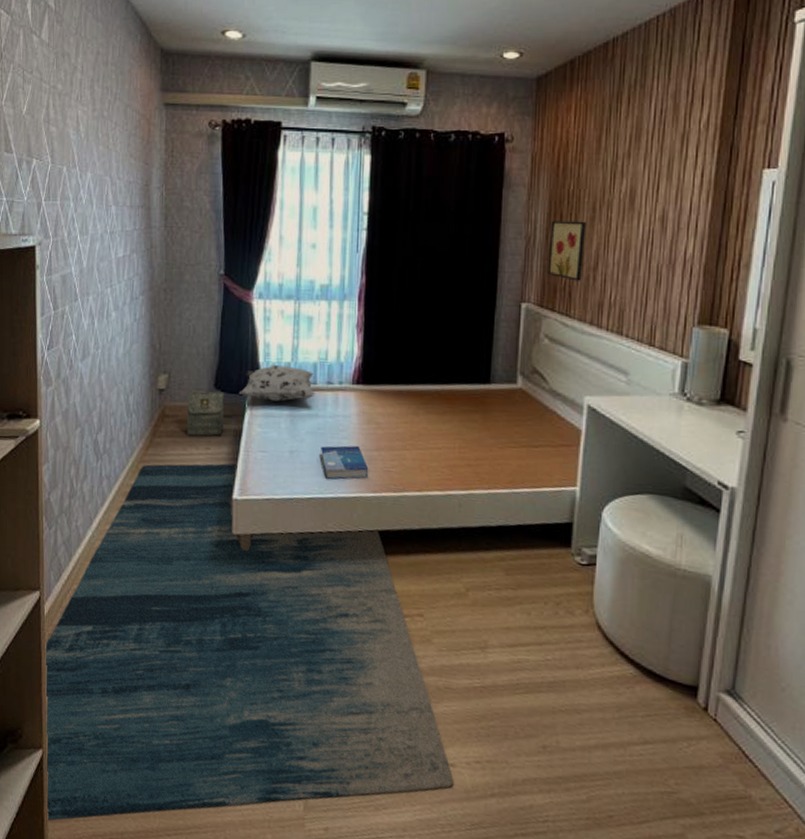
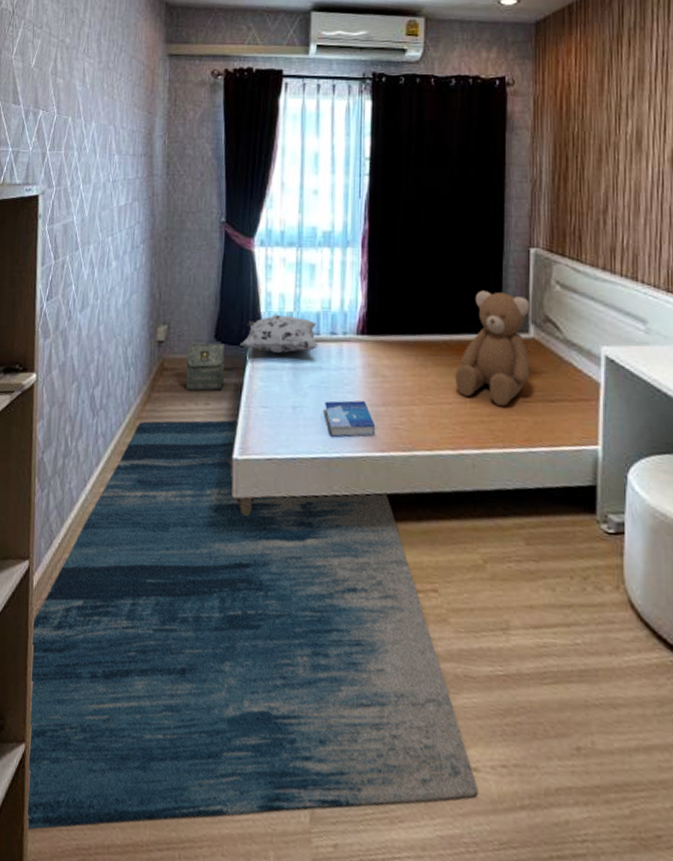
teddy bear: none [445,343,519,452] -> present [455,290,530,407]
wall art: present [547,220,587,281] -> none [555,163,594,225]

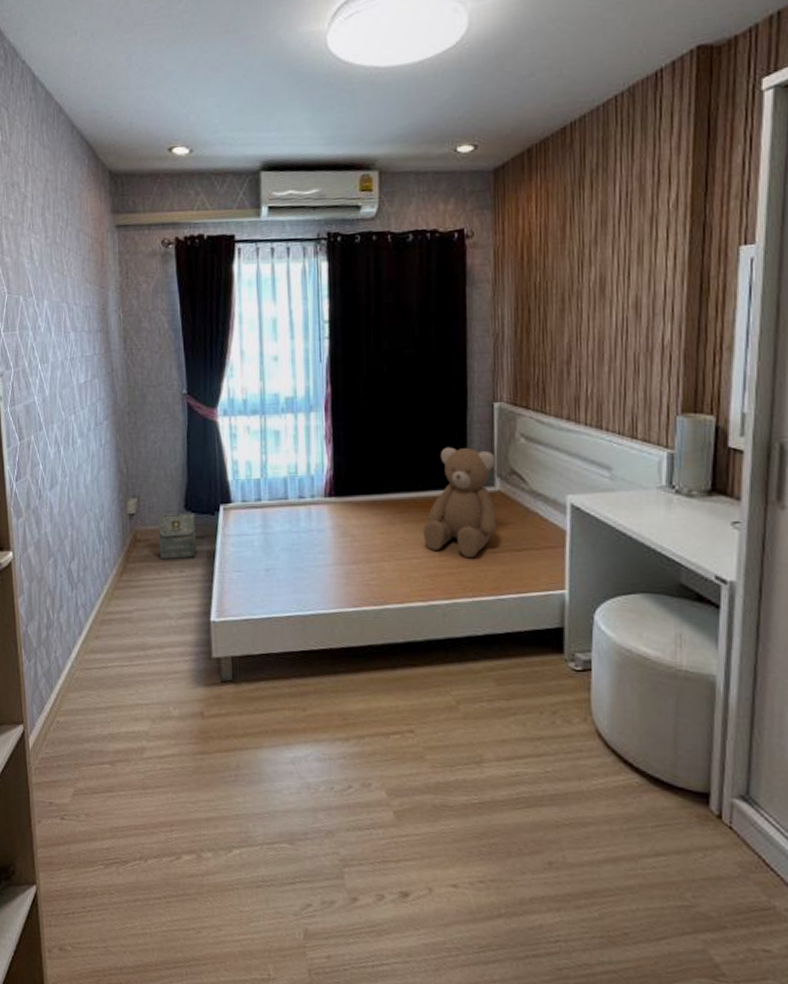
rug: present [26,420,478,831] -> none [31,585,458,959]
decorative pillow: present [241,314,319,354] -> none [210,481,288,519]
book: present [323,400,376,437] -> none [296,559,348,596]

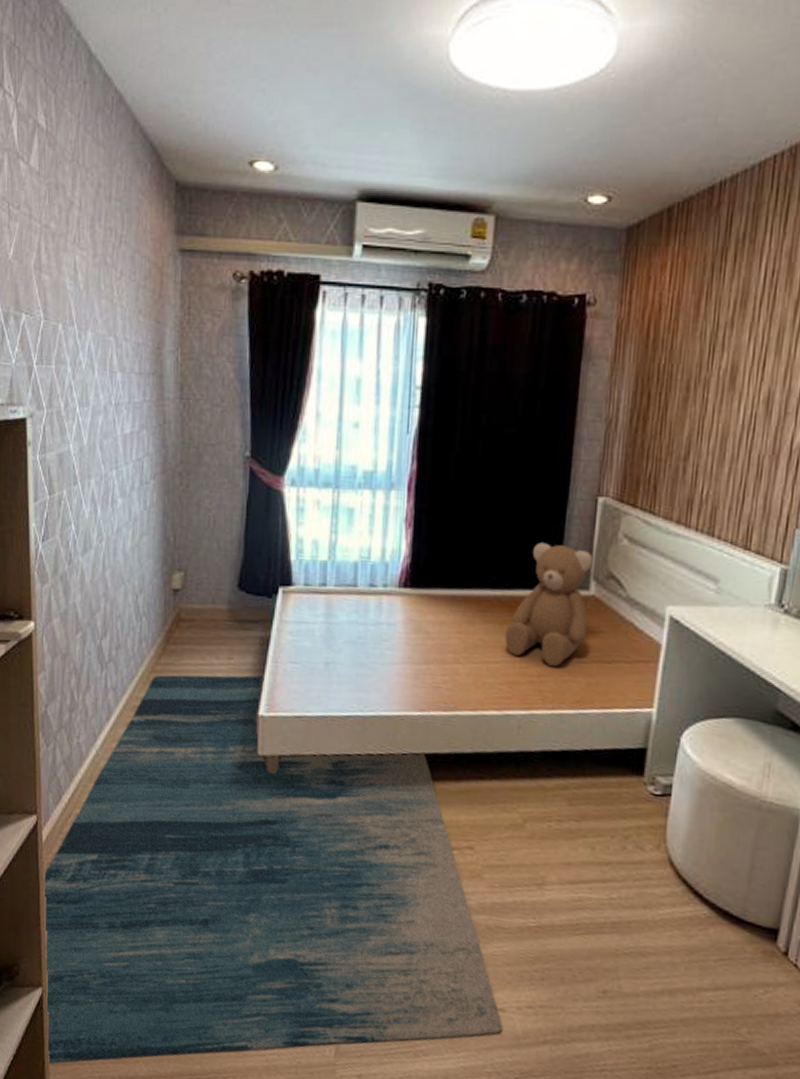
rug: none [31,585,458,959] -> present [42,675,503,1065]
bag: present [158,512,196,560] -> none [205,590,249,644]

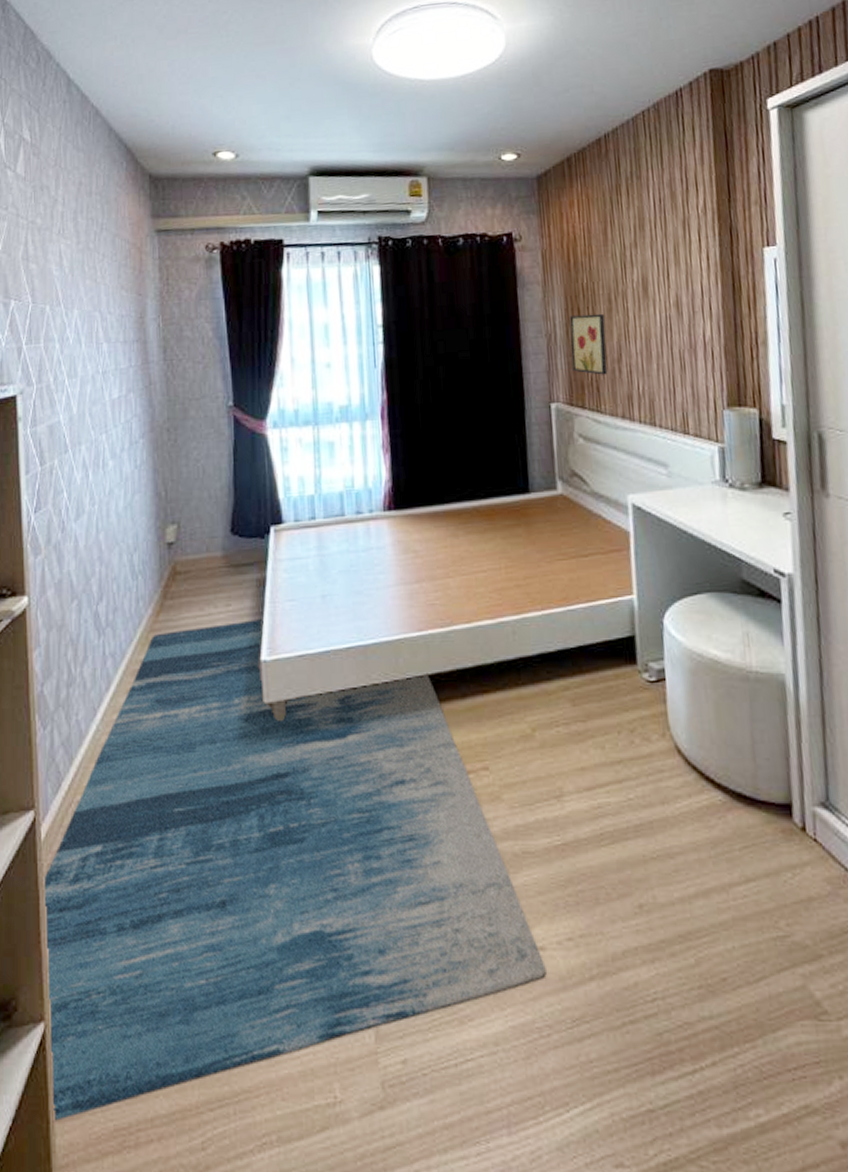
teddy bear: present [505,542,593,668] -> none [487,451,562,568]
wall art: none [630,400,679,473] -> present [569,313,608,375]

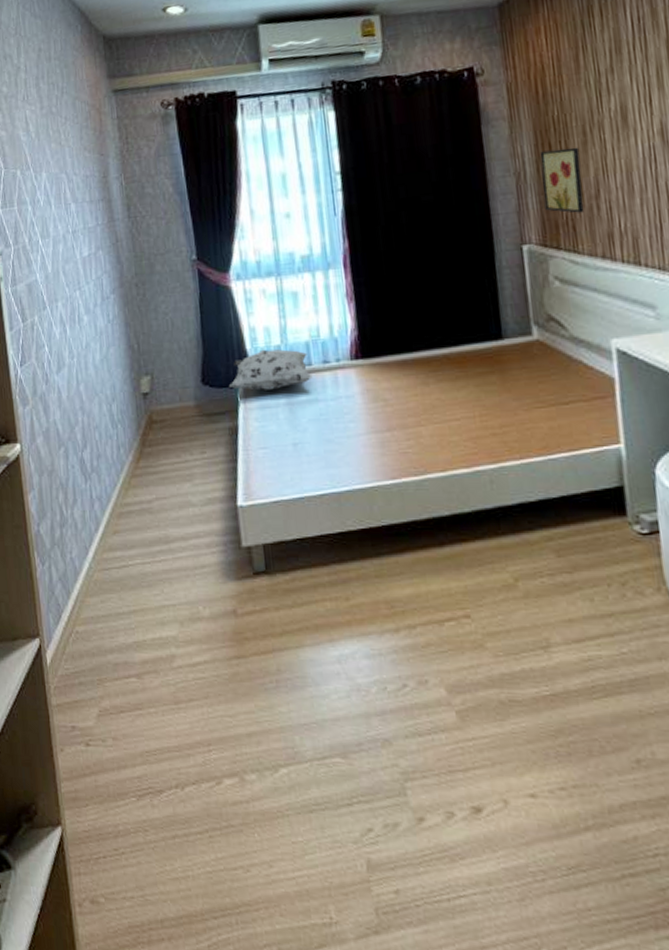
rug: present [42,619,546,1123] -> none [50,466,539,915]
decorative pillow: none [260,499,345,541] -> present [230,349,313,390]

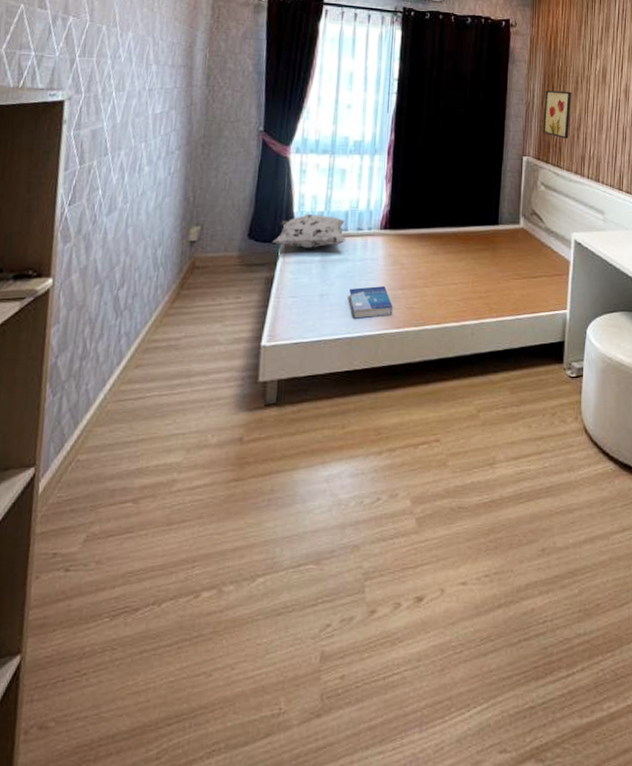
book: none [326,427,384,470] -> present [348,285,393,319]

